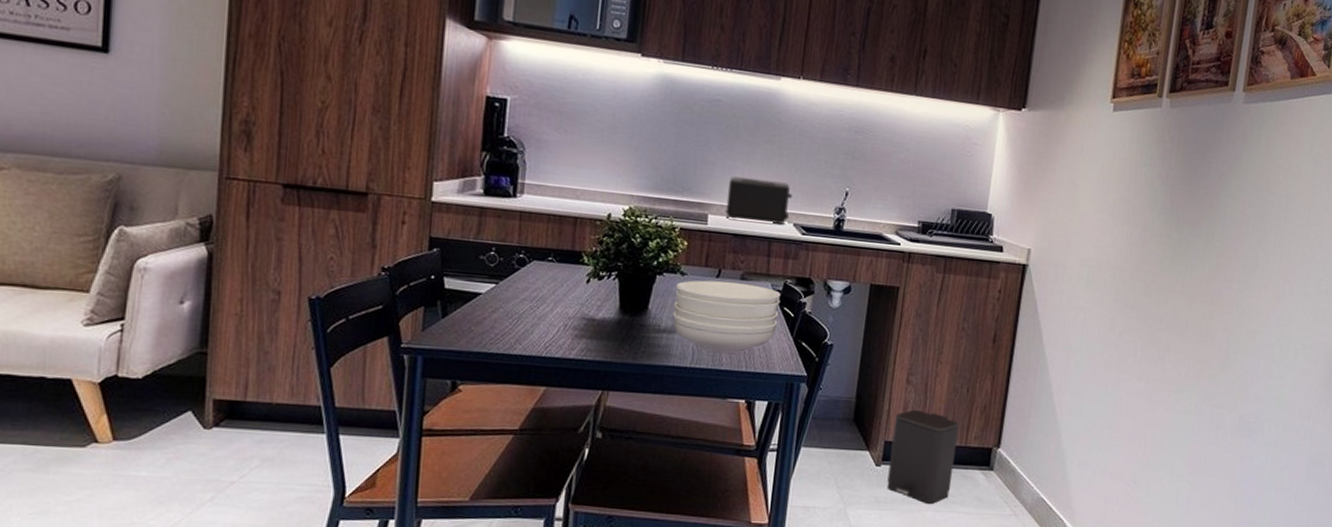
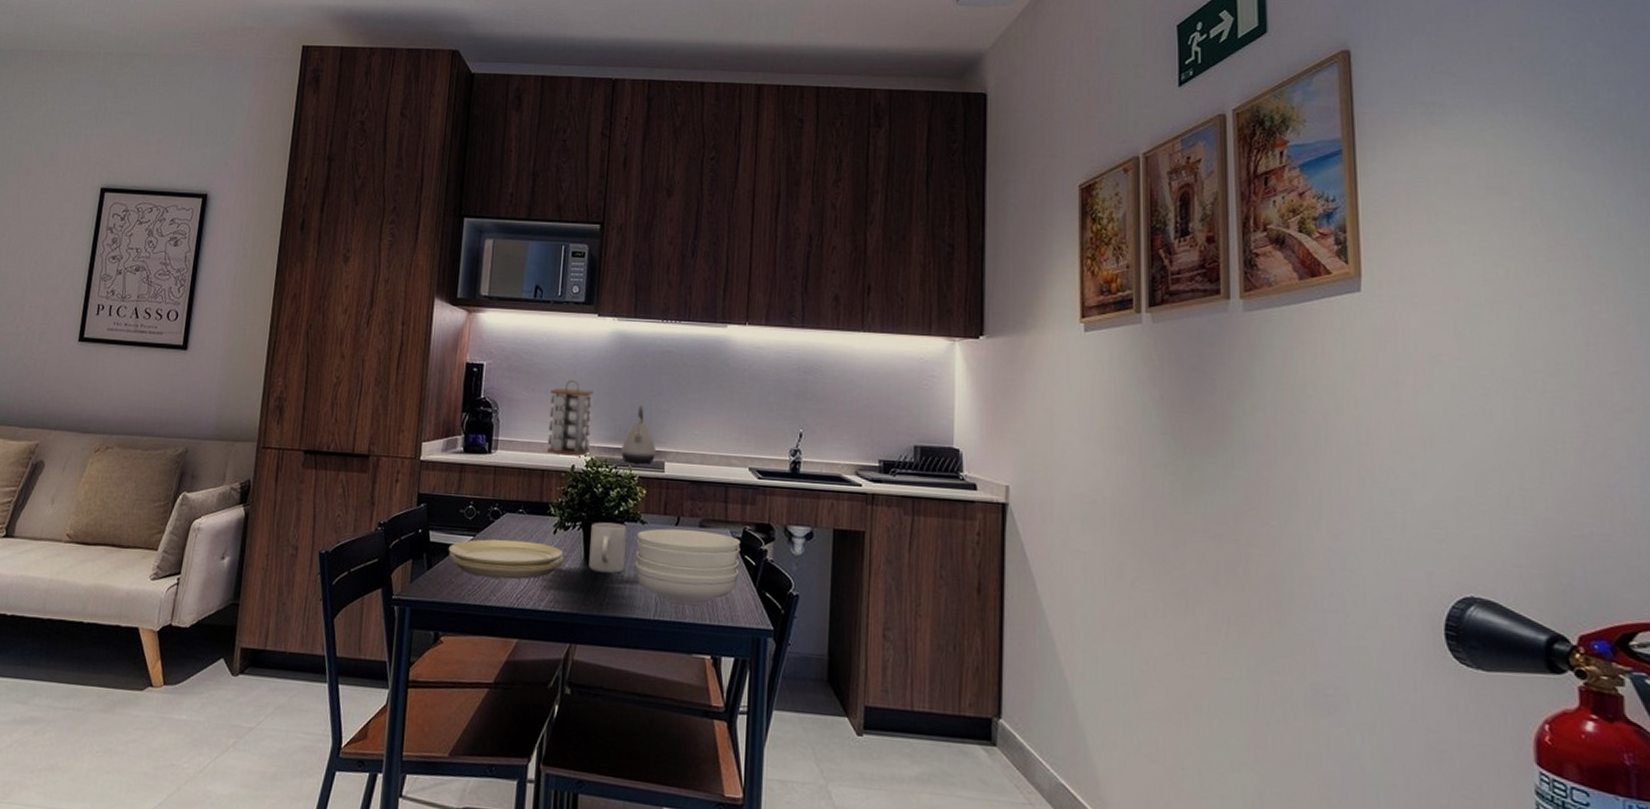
plate: none [466,287,598,328] -> present [448,539,565,580]
spice rack: none [579,122,634,205] -> present [546,379,593,456]
cup: none [624,272,666,324] -> present [588,522,627,574]
kettle: none [661,154,701,216] -> present [620,405,657,464]
toaster: present [725,176,792,225] -> none [681,423,745,469]
pedal bin: present [887,409,959,504] -> none [872,669,949,784]

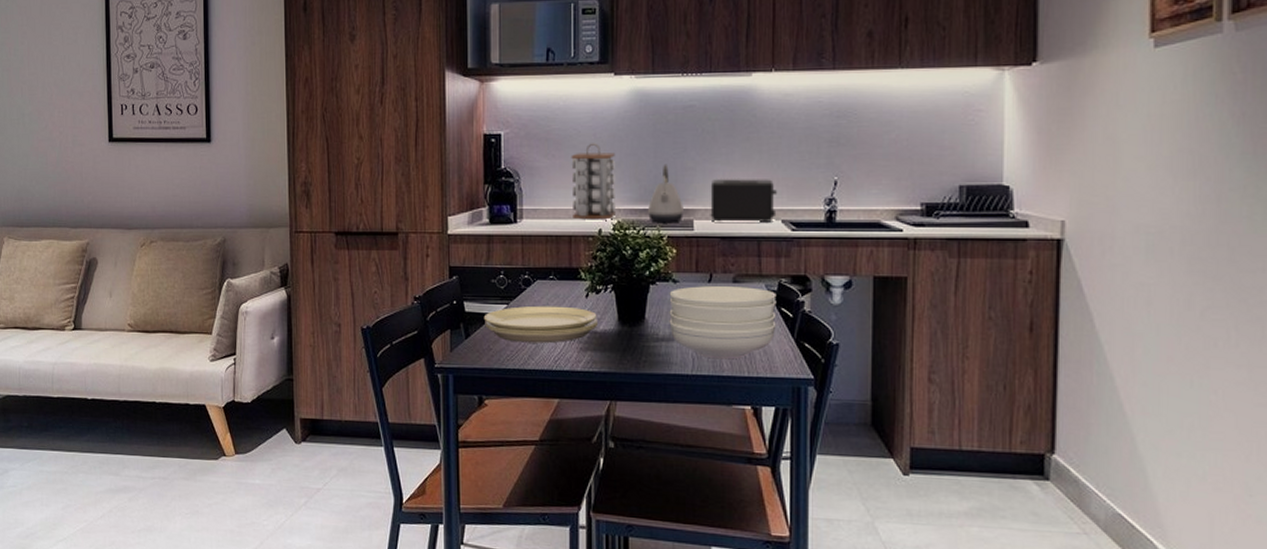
cup: present [588,522,627,574] -> none [623,283,659,333]
toaster: none [681,423,745,469] -> present [710,179,777,222]

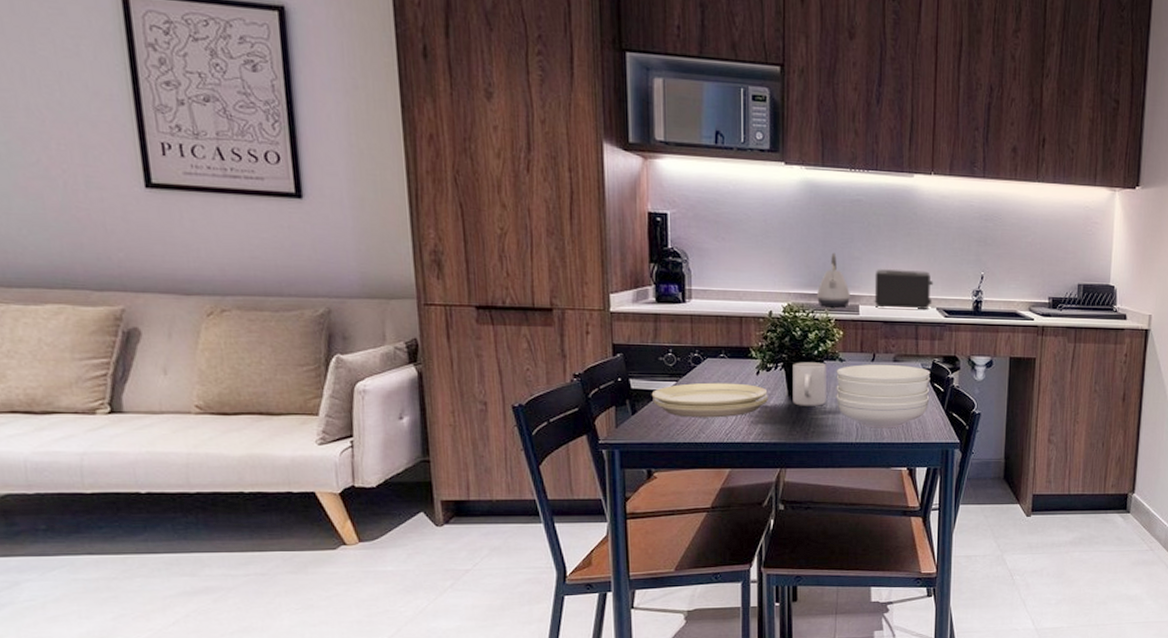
spice rack: present [571,143,617,220] -> none [741,228,787,303]
cup: none [623,283,659,333] -> present [792,362,826,406]

